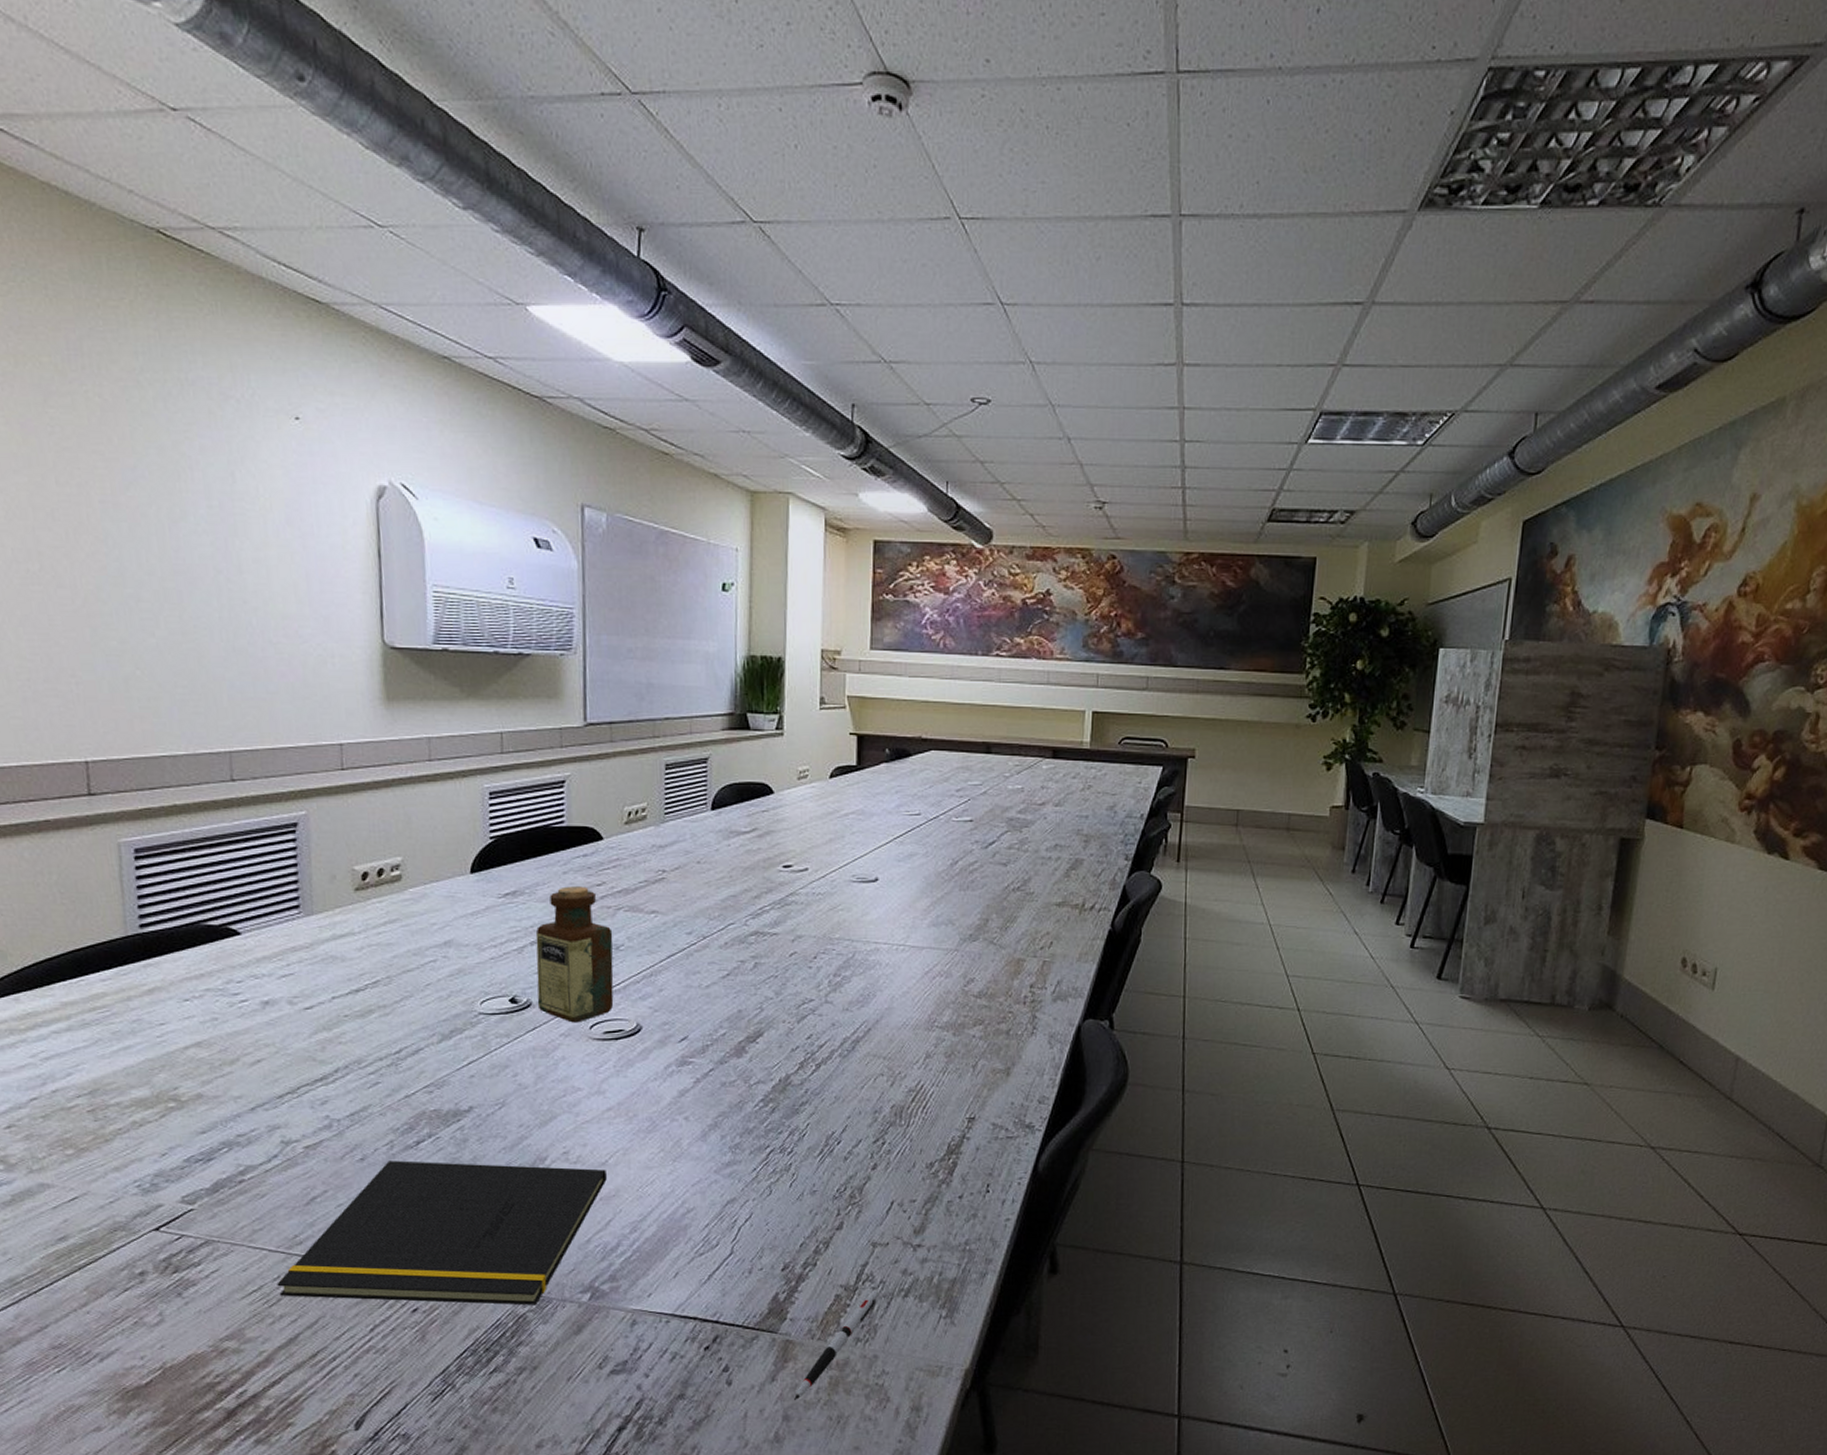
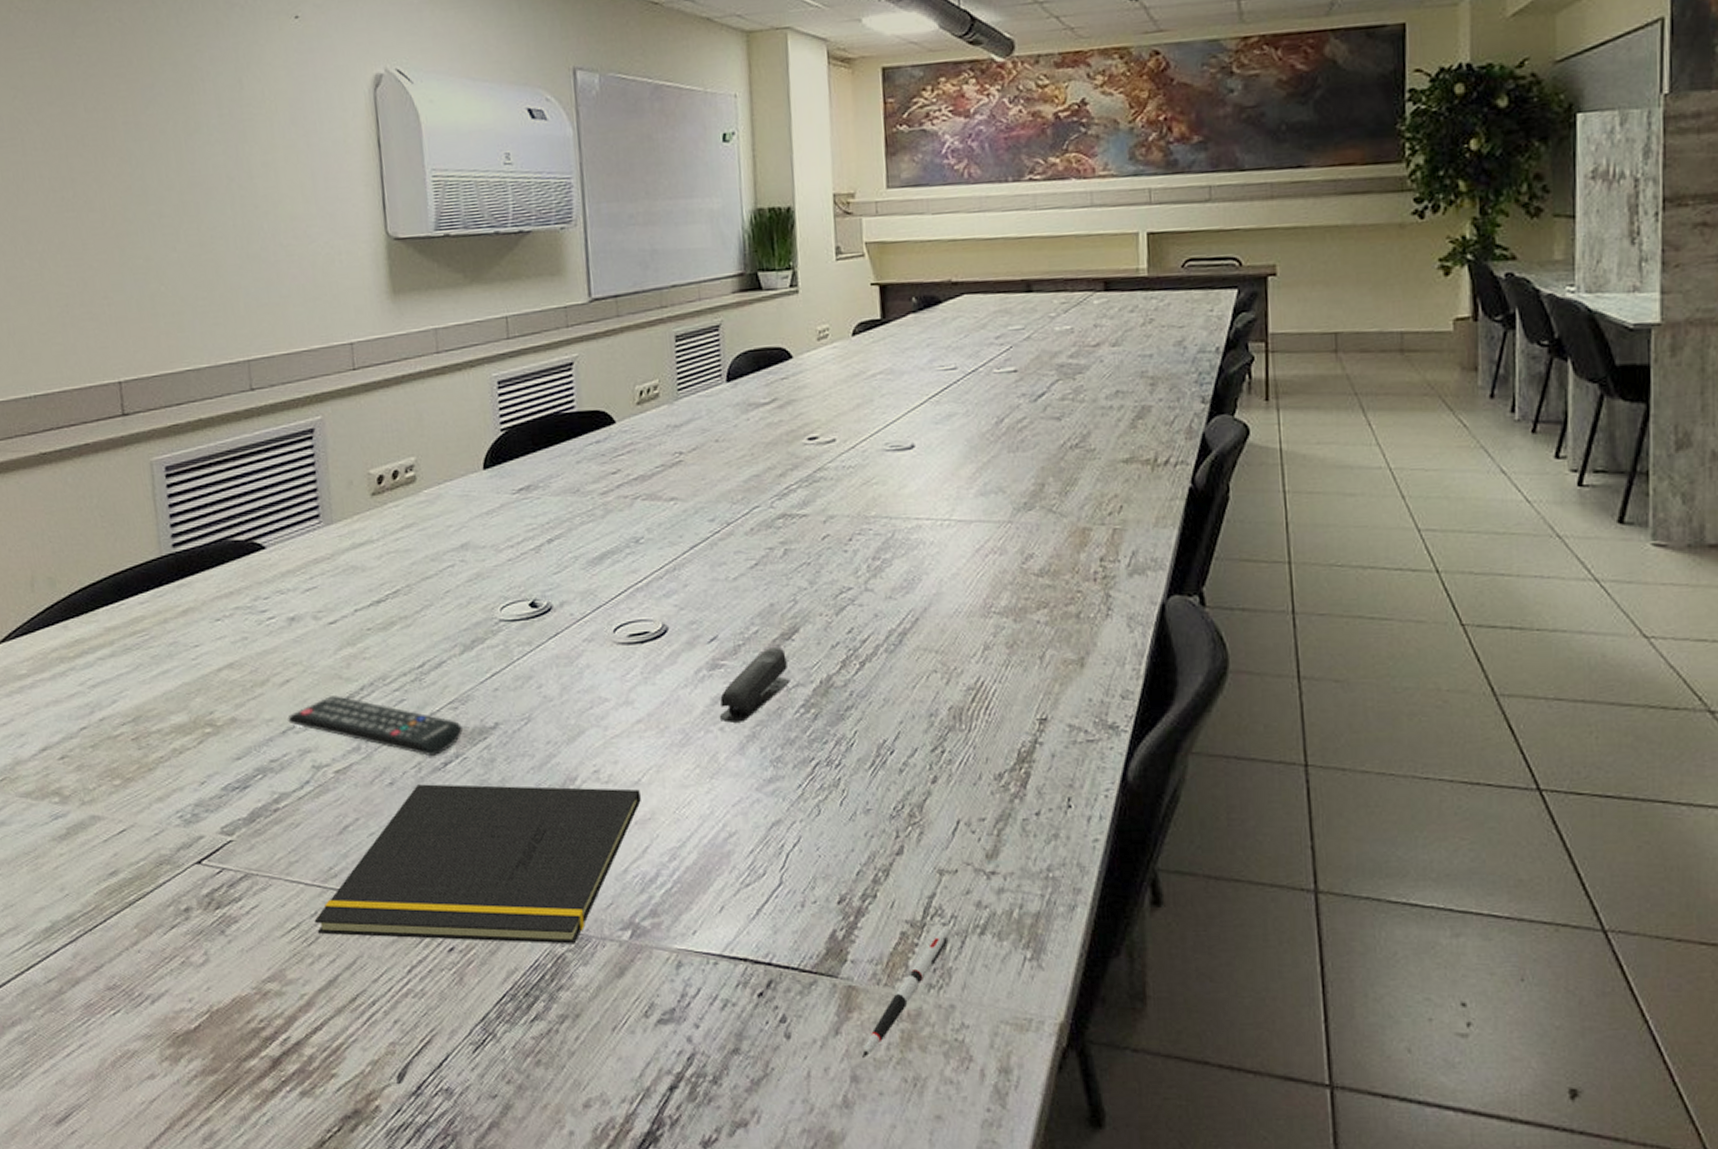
remote control: none [257,1077,437,1134] -> present [288,696,463,756]
bottle: present [535,886,614,1023] -> none [552,475,637,626]
stapler: none [684,1047,752,1113] -> present [719,646,790,723]

